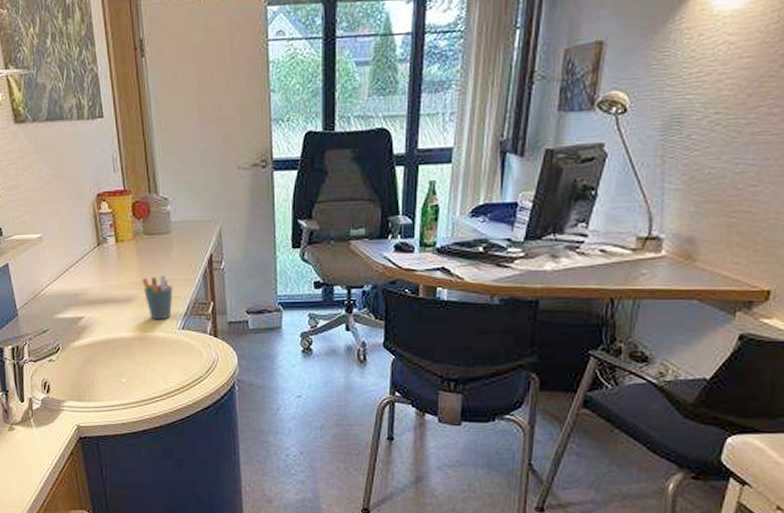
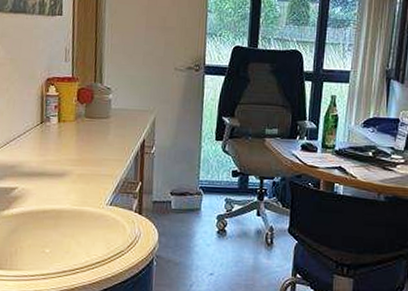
pen holder: present [142,275,173,320] -> none [78,155,106,196]

